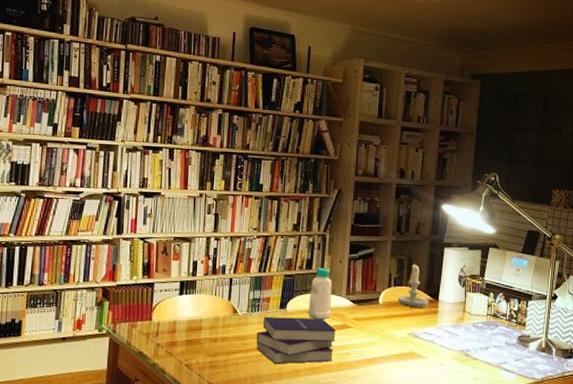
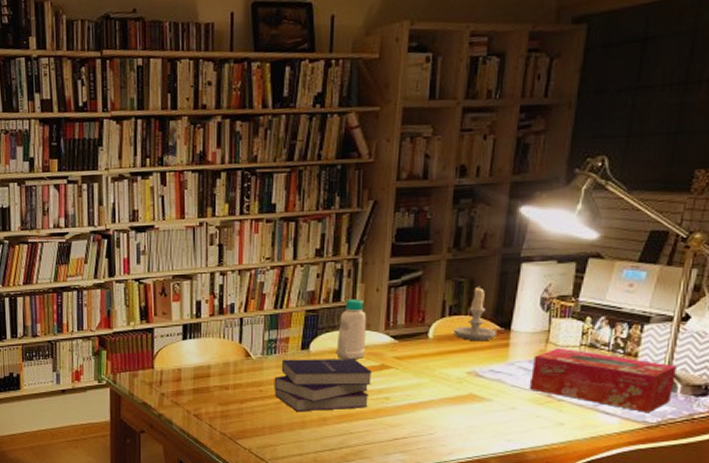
tissue box: none [453,316,551,370] -> present [529,348,676,412]

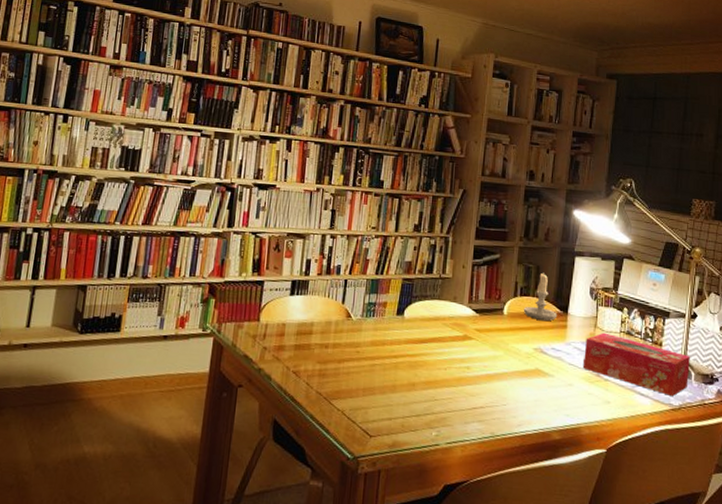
book: present [274,359,372,412] -> none [370,323,456,376]
bottle: present [336,298,367,360] -> none [427,272,454,329]

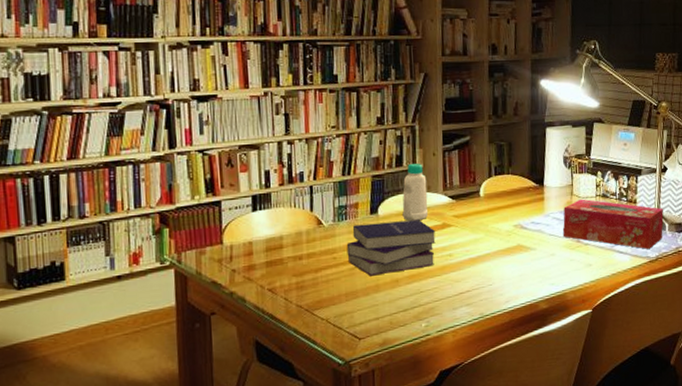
book: none [370,323,456,376] -> present [346,220,436,276]
bottle: none [427,272,454,329] -> present [402,163,429,222]
candle: present [523,272,558,322] -> none [499,148,534,197]

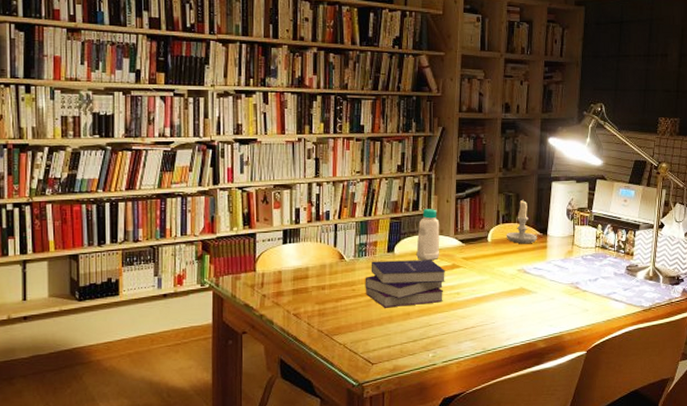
candle: none [499,148,534,197] -> present [506,199,538,244]
tissue box: present [563,199,664,249] -> none [562,249,658,299]

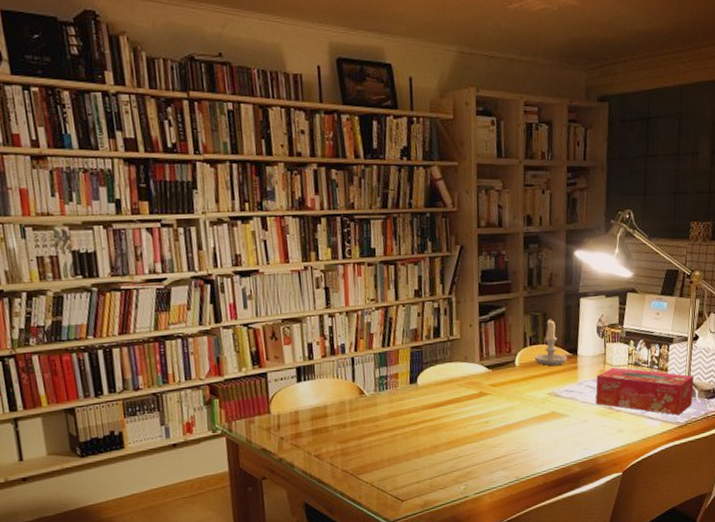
book: present [365,260,445,308] -> none [388,389,473,443]
bottle: present [416,208,440,261] -> none [440,334,466,391]
tissue box: none [562,249,658,299] -> present [595,367,694,415]

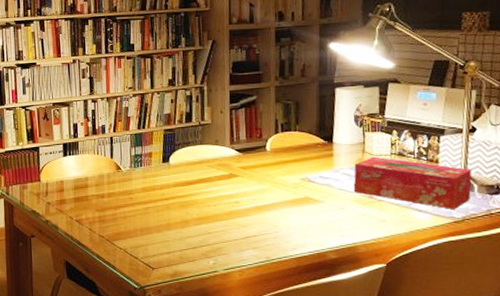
candle: present [534,319,568,367] -> none [286,107,323,153]

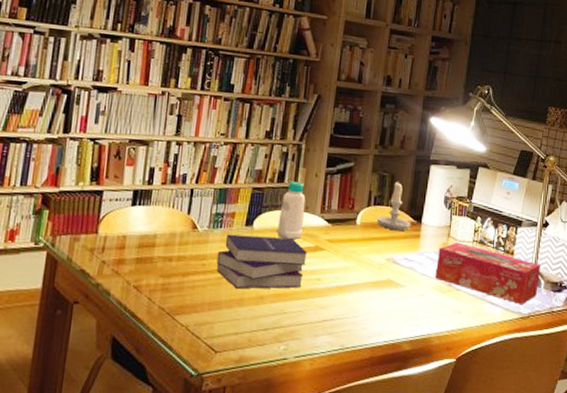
book: none [141,169,223,216] -> present [216,234,307,289]
bottle: none [191,119,216,171] -> present [277,181,306,240]
candle: none [286,107,323,153] -> present [376,181,411,231]

